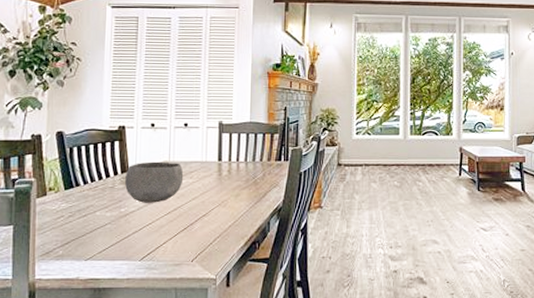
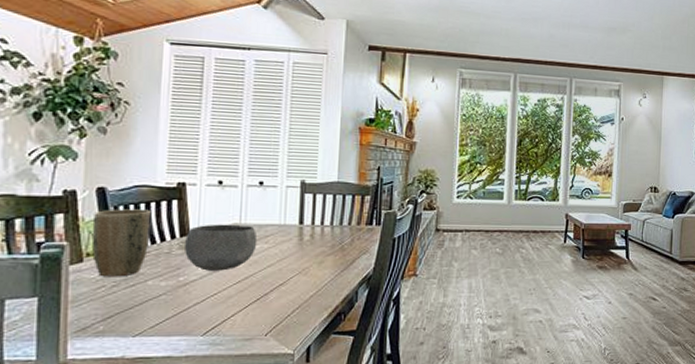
plant pot: none [53,150,99,208] -> present [92,209,152,277]

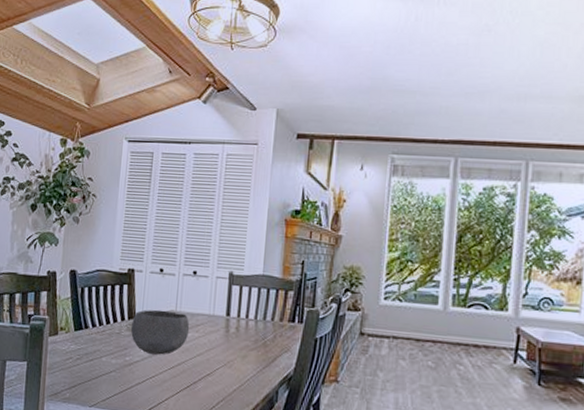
plant pot: present [92,209,152,277] -> none [64,290,108,351]

